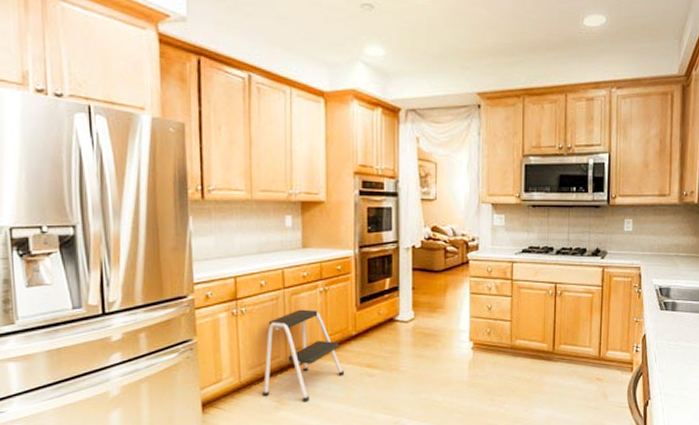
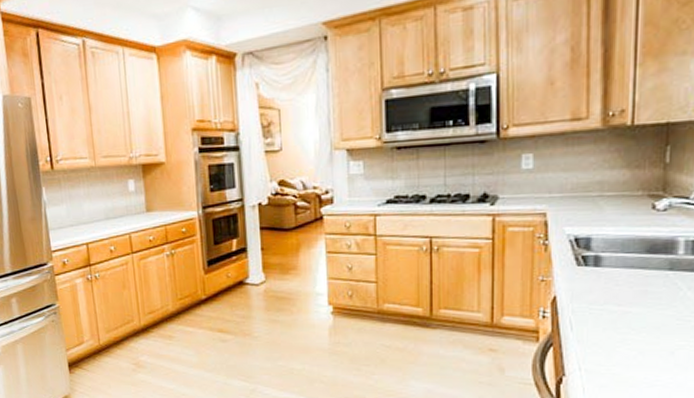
step stool: present [262,309,345,401] -> none [120,273,197,365]

